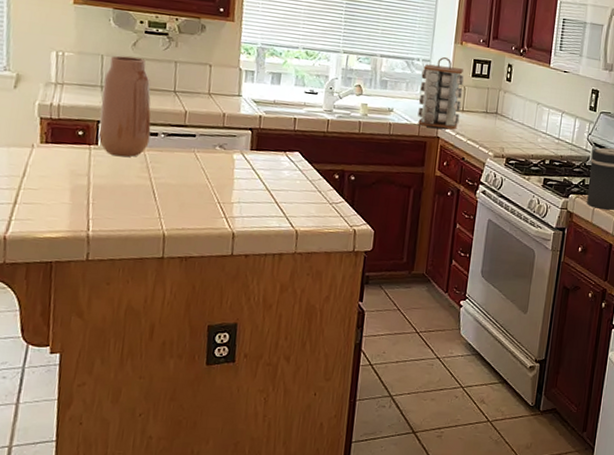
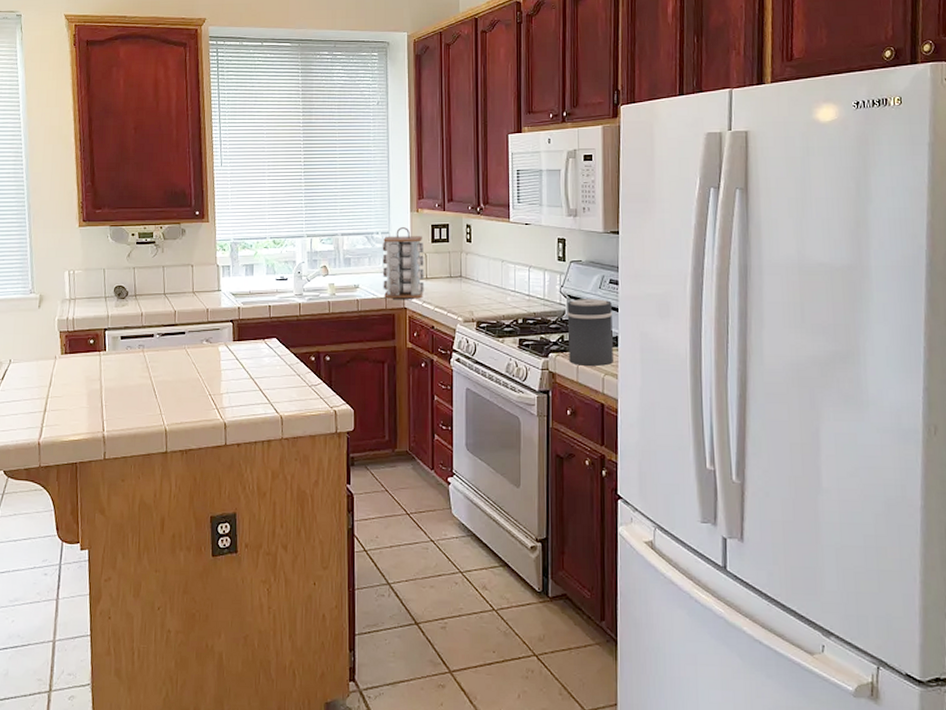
vase: present [98,55,151,157] -> none [105,267,148,360]

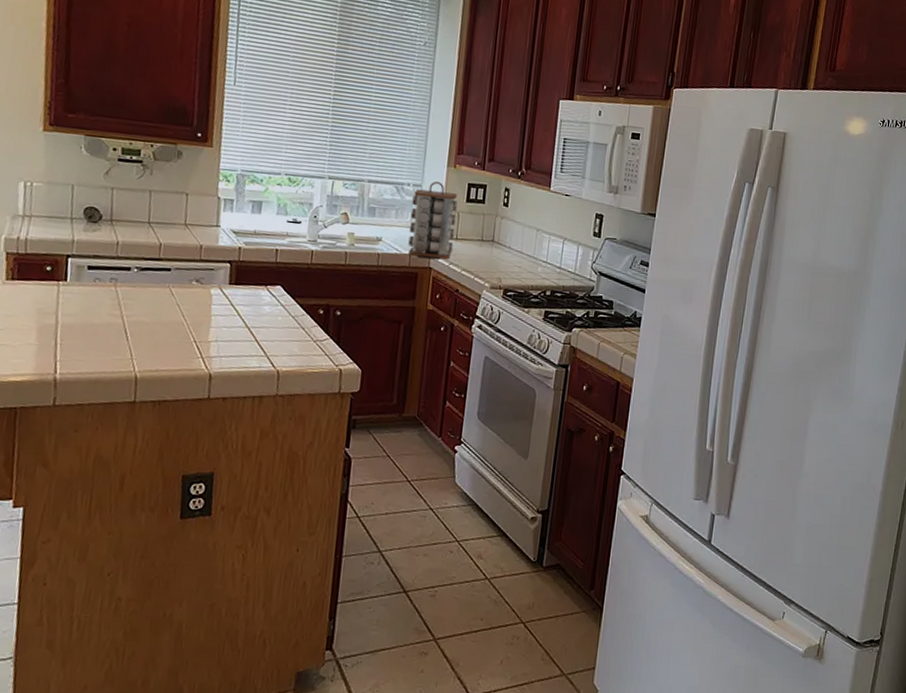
cylinder: present [567,299,613,366] -> none [592,276,640,345]

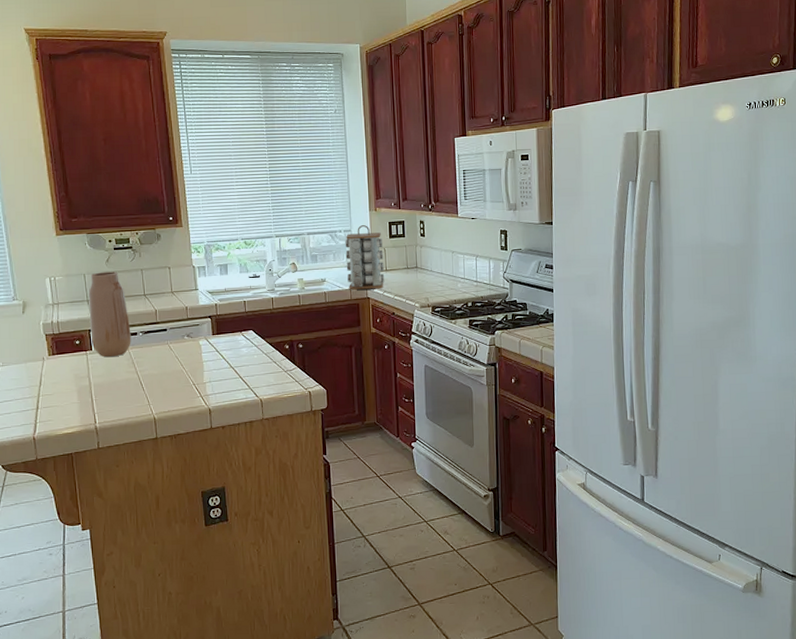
vase: none [67,185,124,294] -> present [88,272,131,358]

